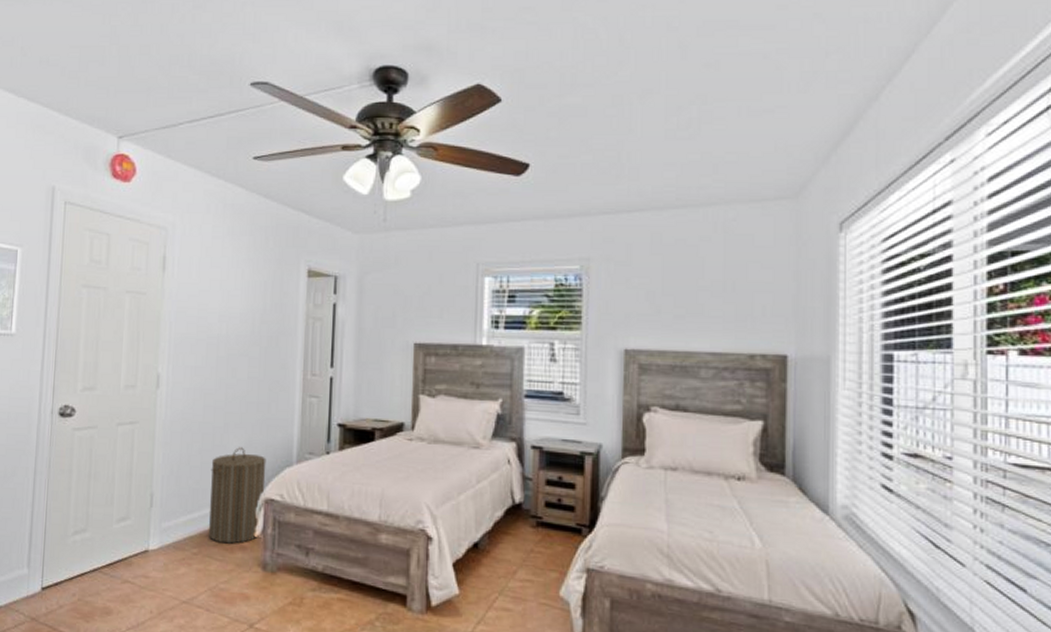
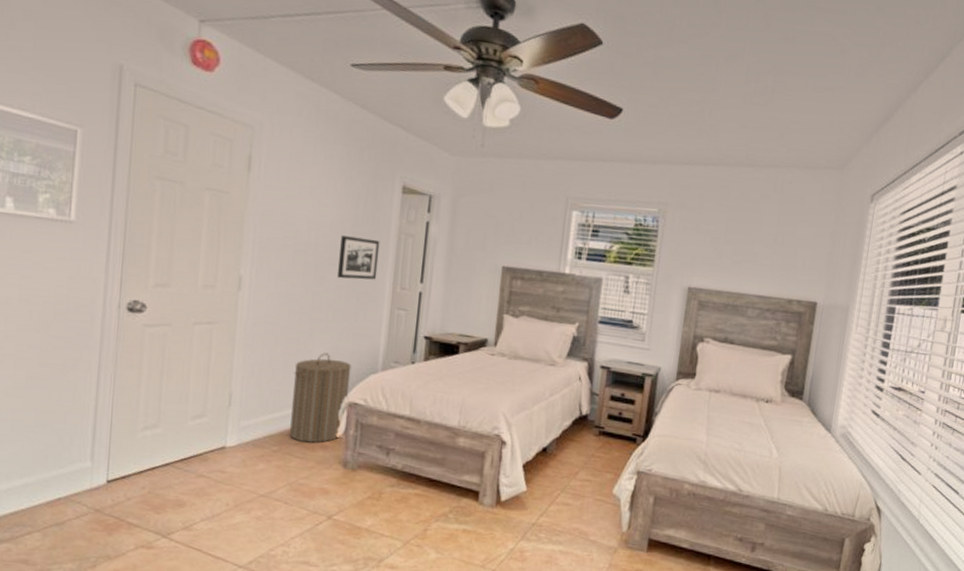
picture frame: none [249,325,289,370] -> present [338,235,380,280]

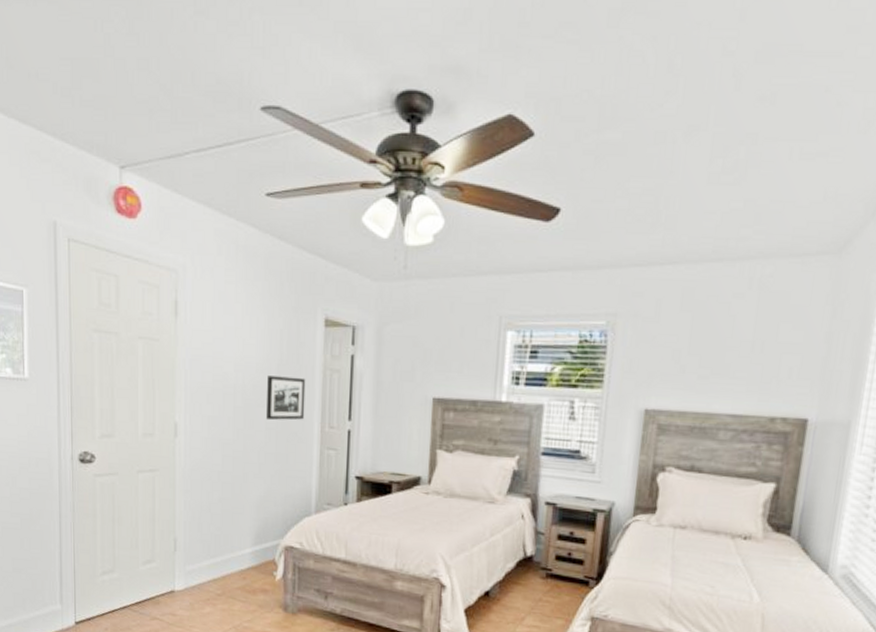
laundry hamper: present [289,353,352,443] -> none [230,496,286,587]

